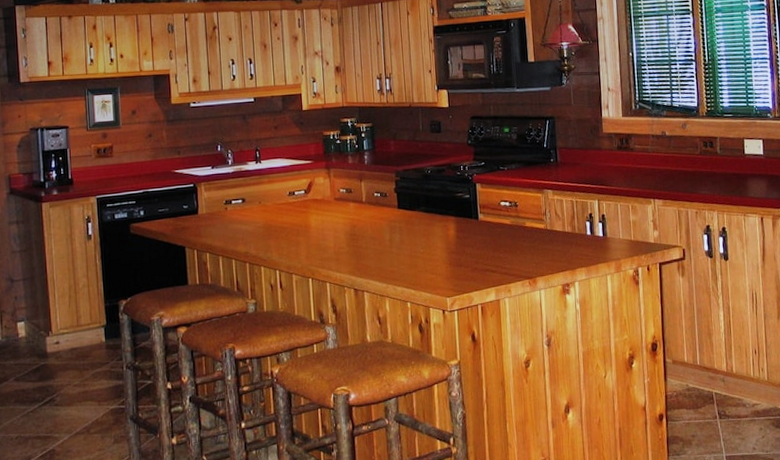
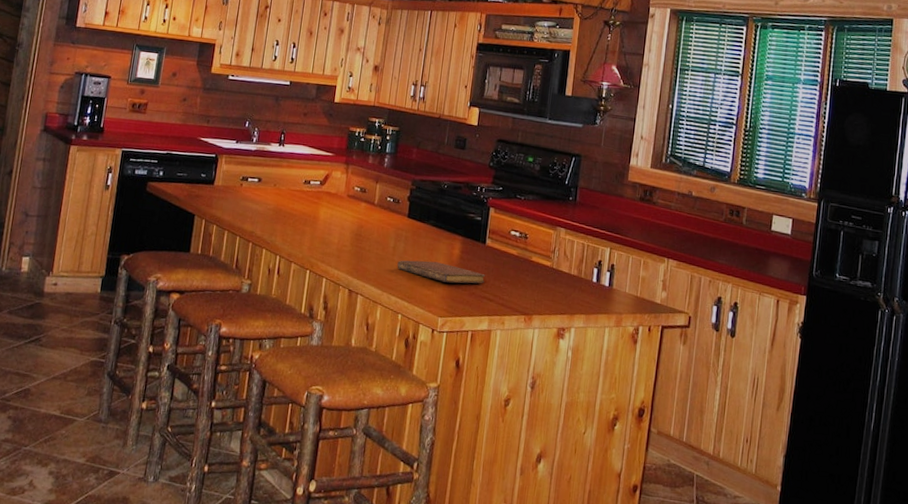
notebook: none [396,245,484,264] -> present [397,260,485,284]

